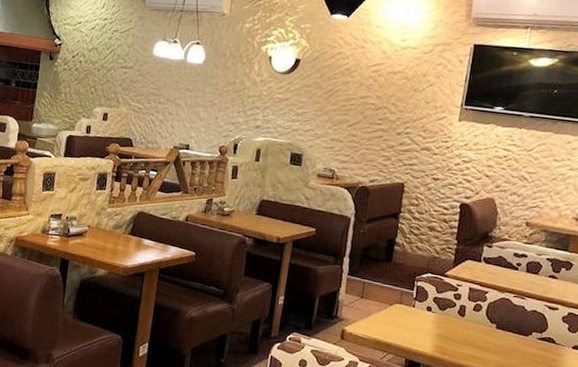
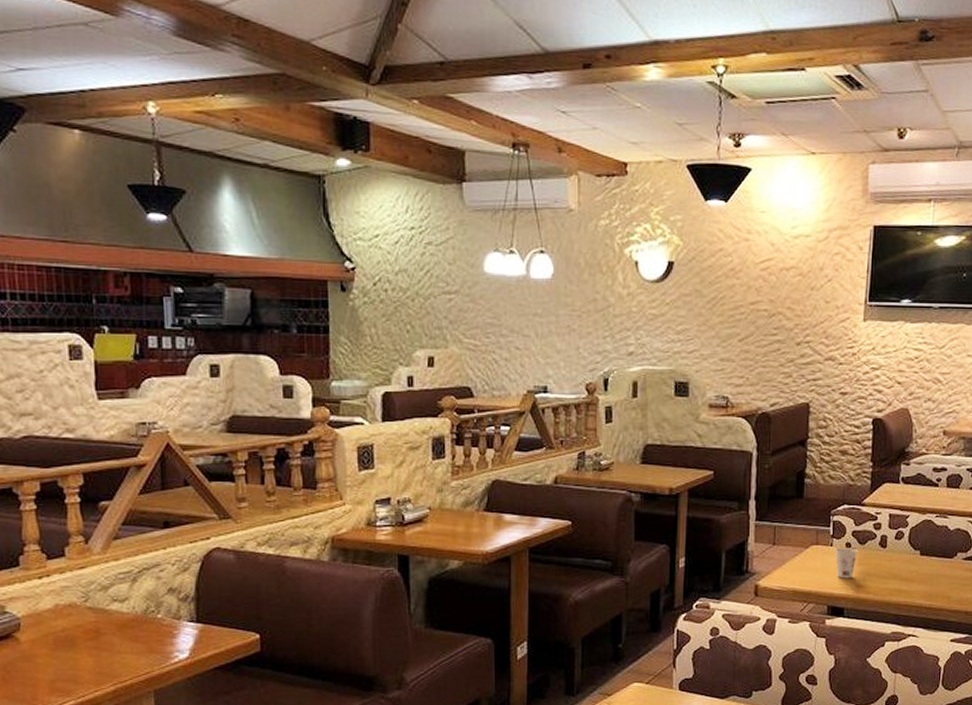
cup: none [416,309,437,338] -> present [835,546,857,579]

